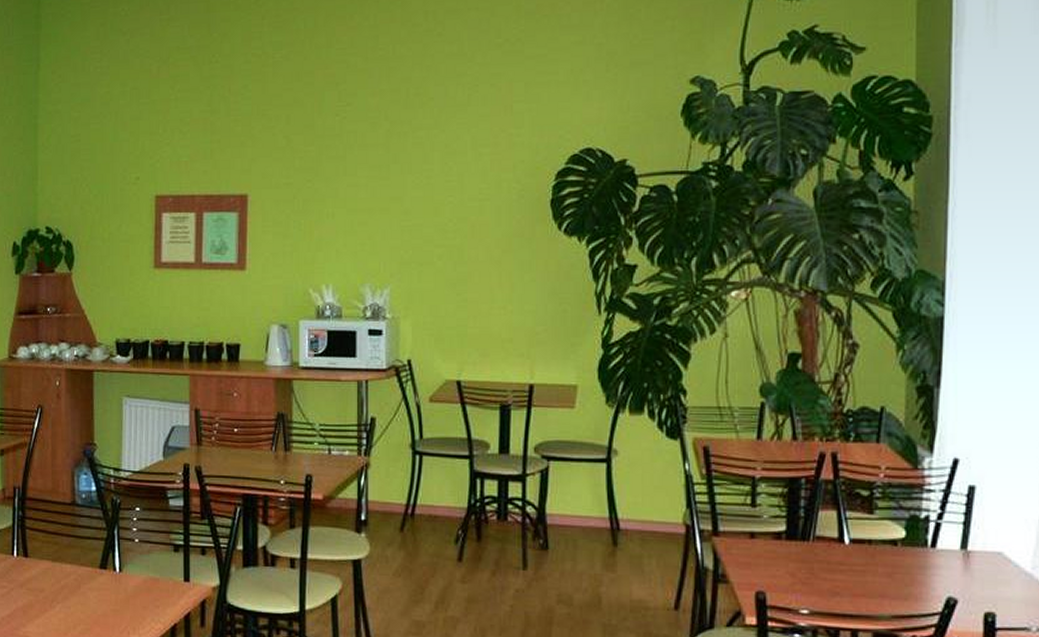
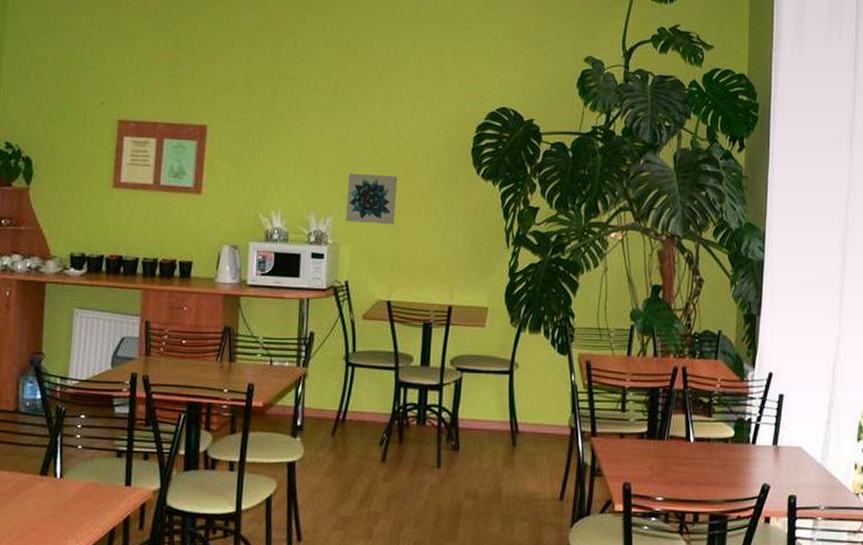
wall art: none [405,237,463,294] -> present [345,173,398,225]

